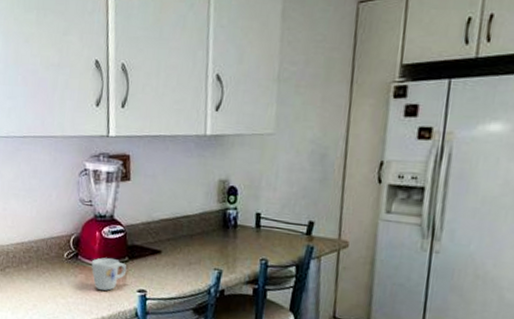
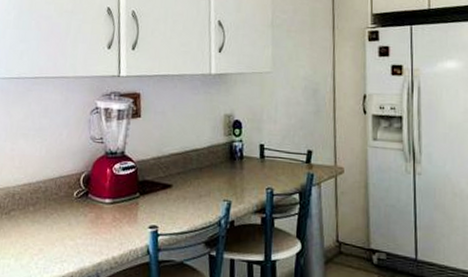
mug: present [91,257,127,291] -> none [101,195,138,229]

